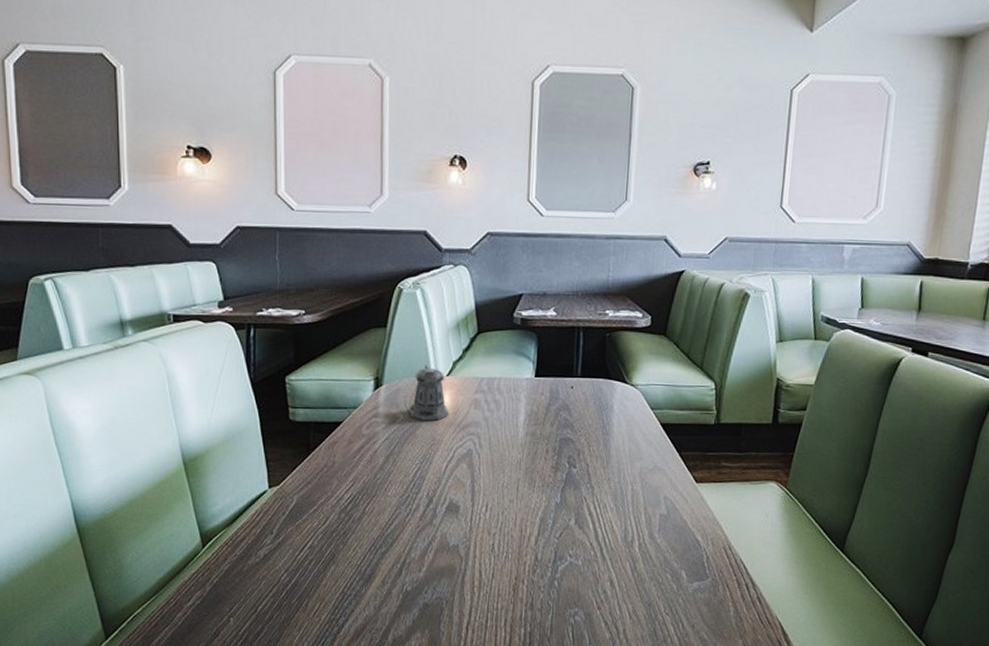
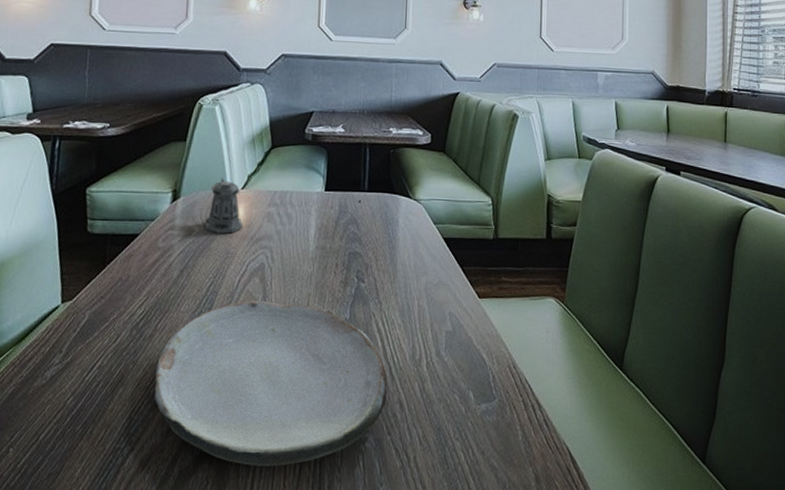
plate: none [365,486,599,636] -> present [154,301,388,466]

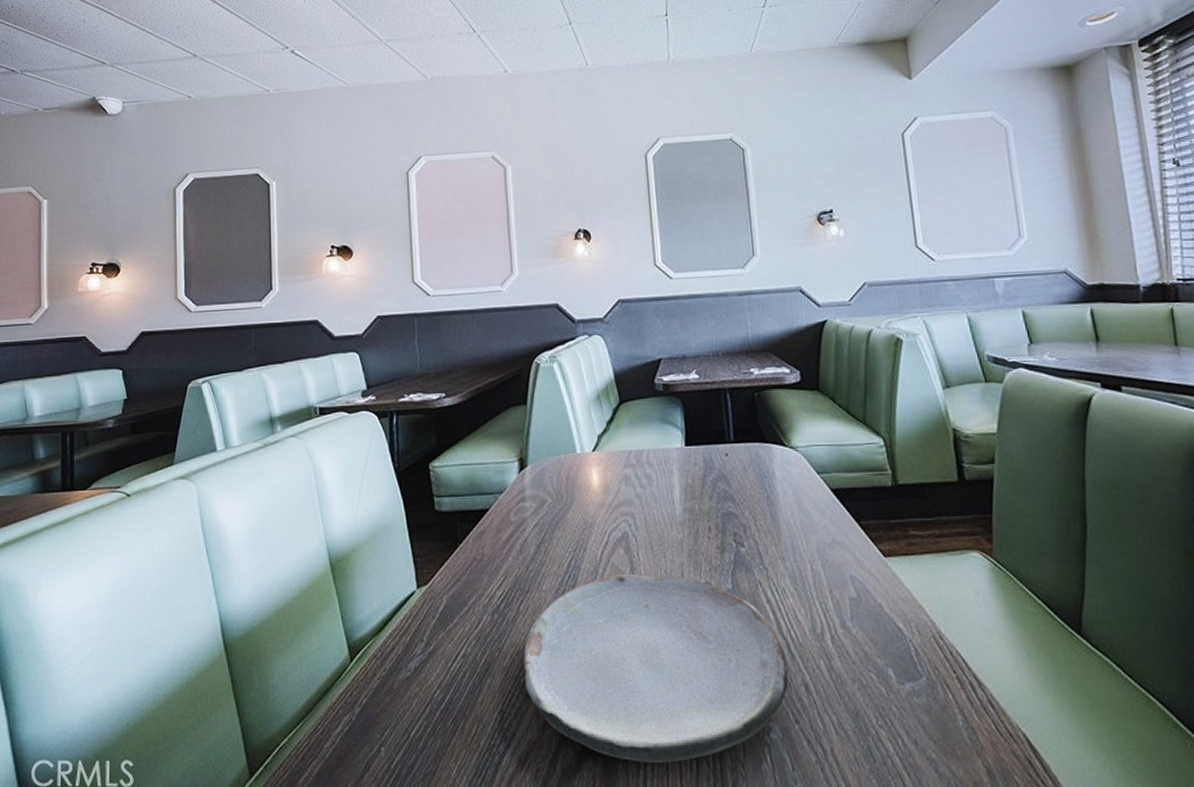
pepper shaker: present [204,178,242,234] -> none [556,441,598,502]

